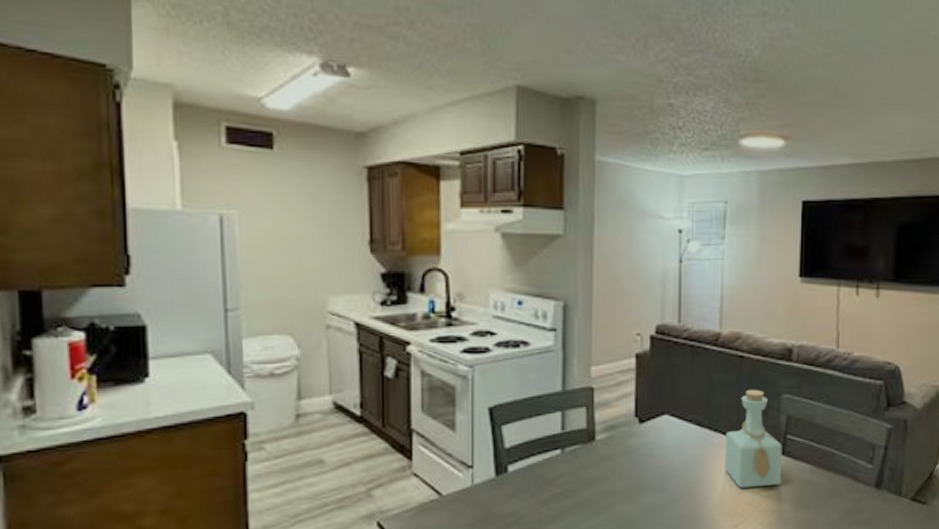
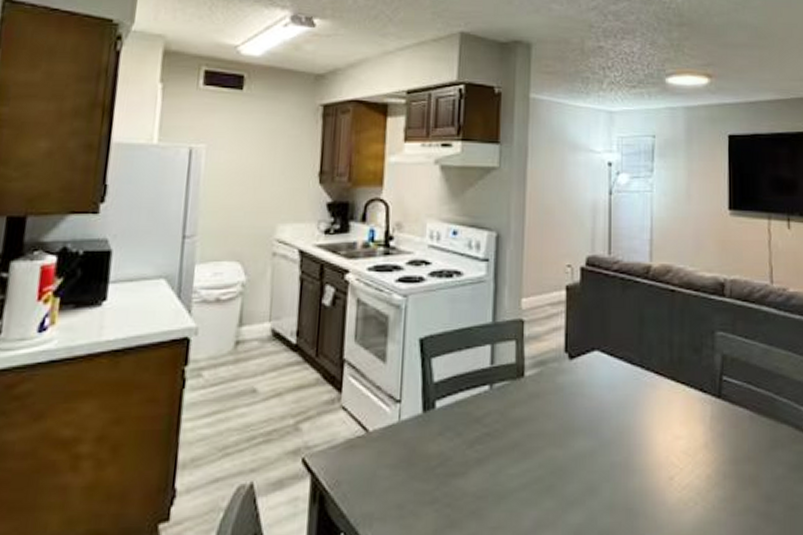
bottle: present [725,389,782,488] -> none [658,325,719,435]

